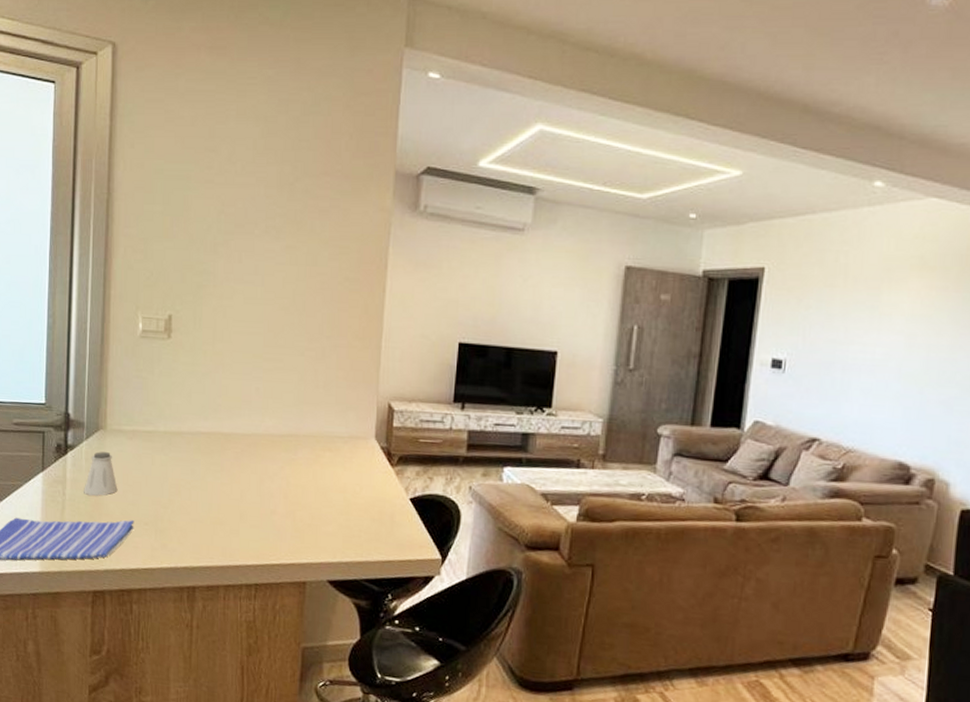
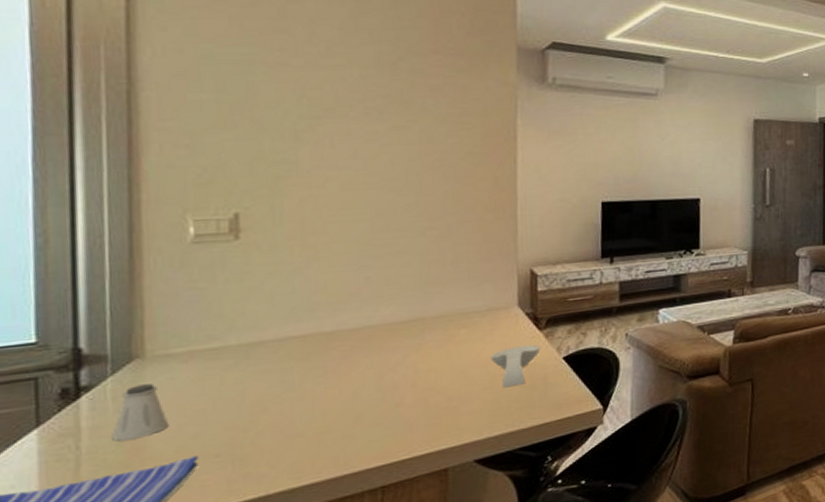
spoon rest: none [348,478,391,518] -> present [490,344,540,388]

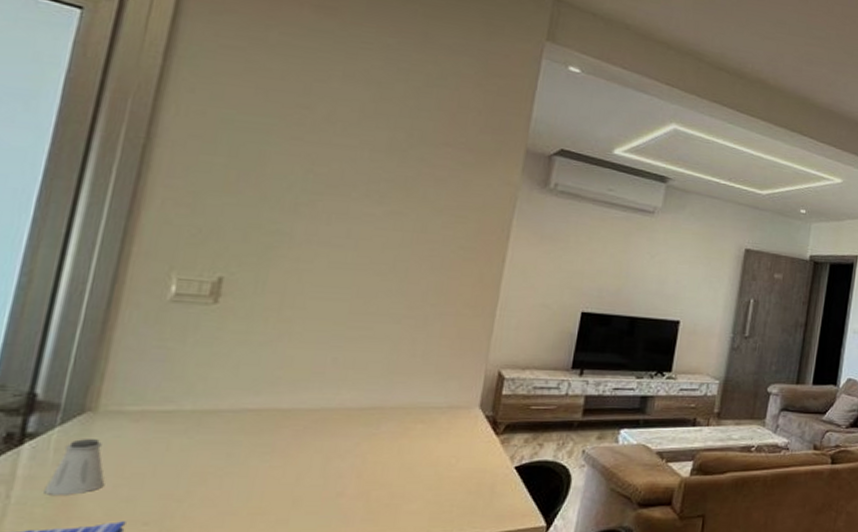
spoon rest: present [490,344,540,388] -> none [441,449,494,491]

